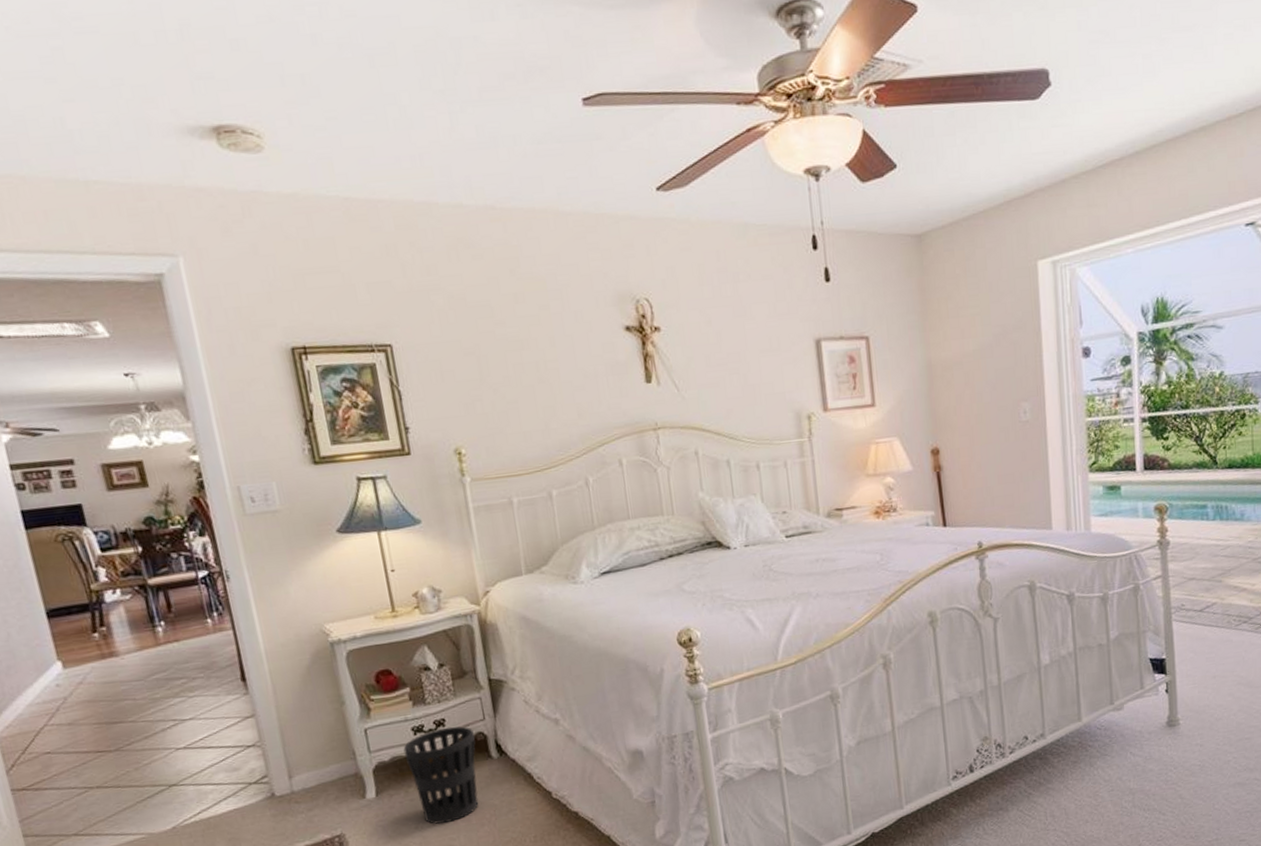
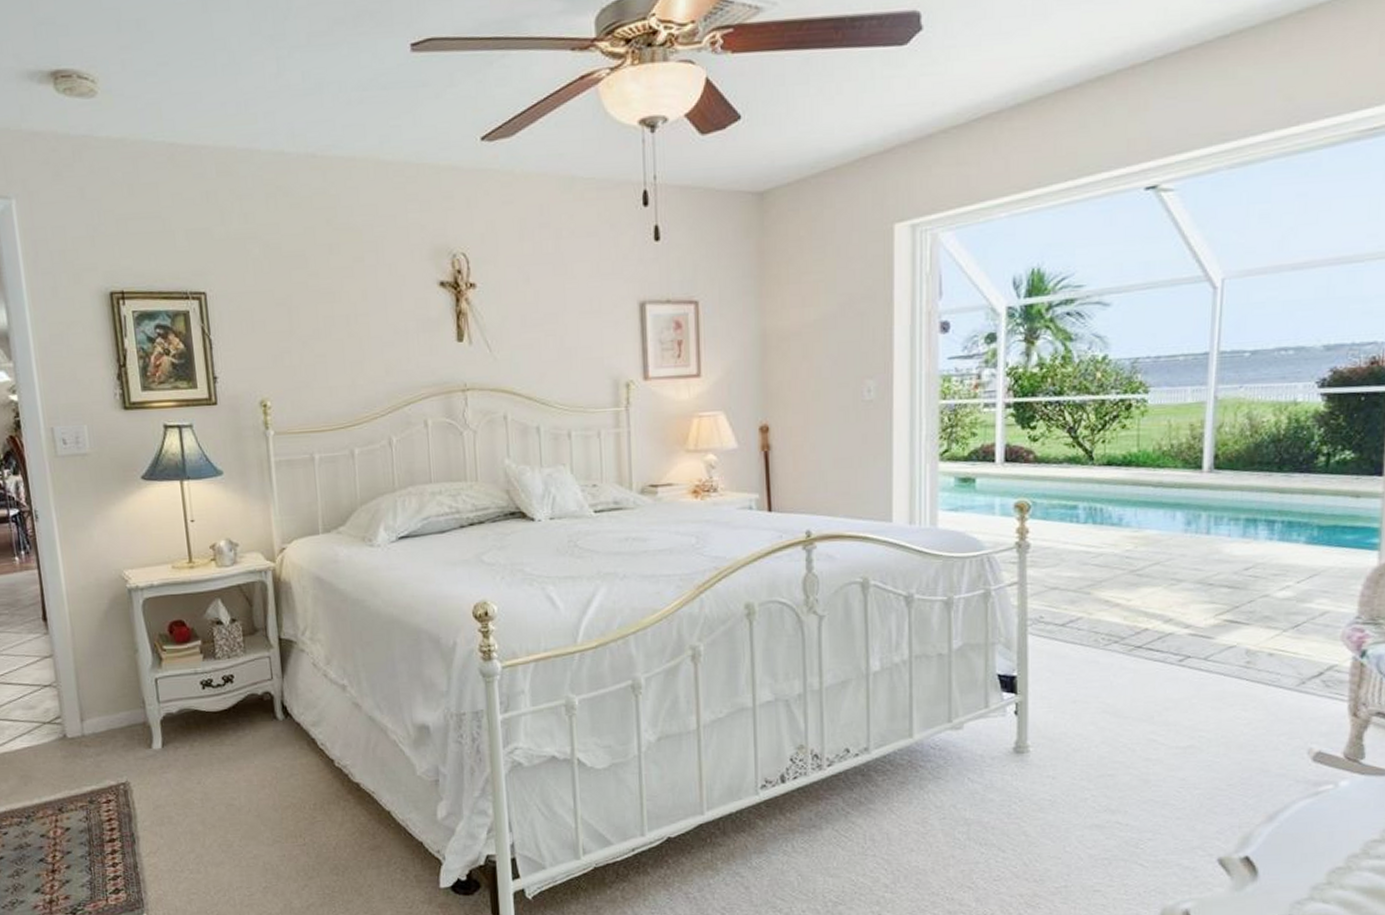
wastebasket: present [403,726,479,824] -> none [191,683,262,781]

